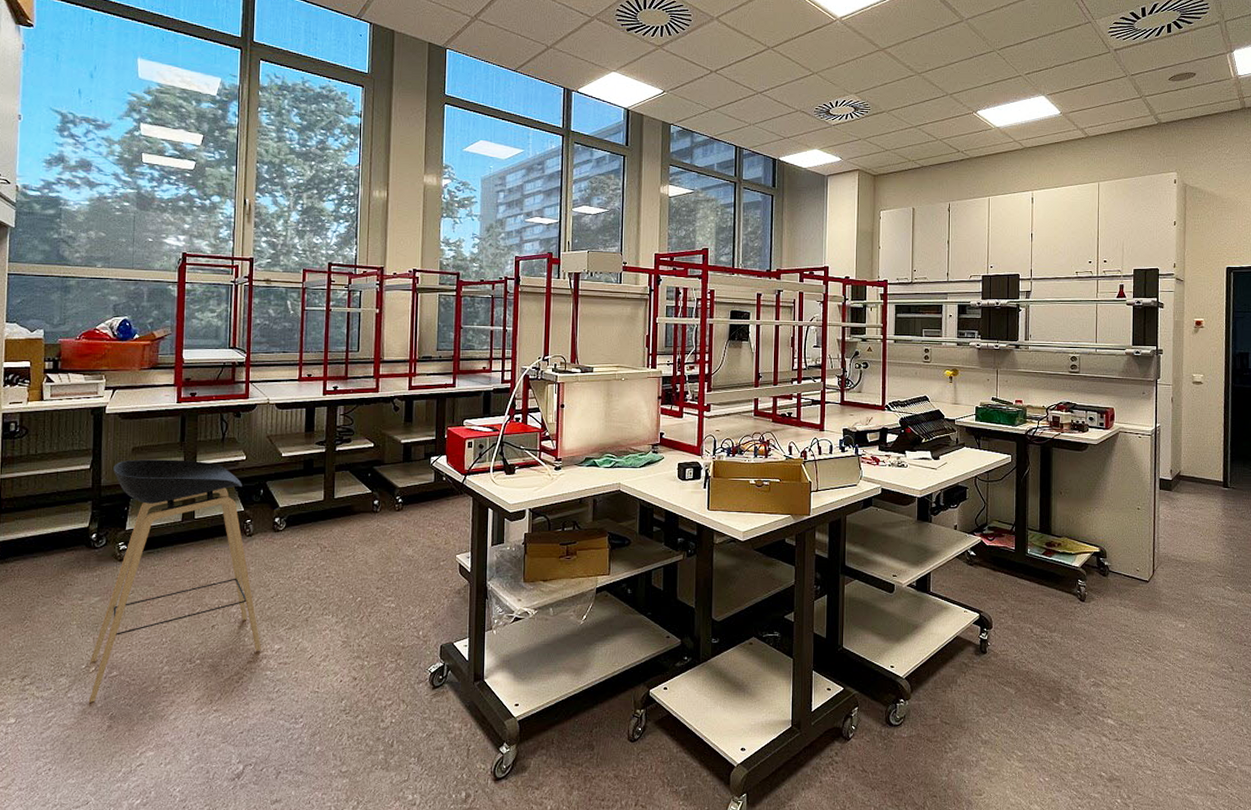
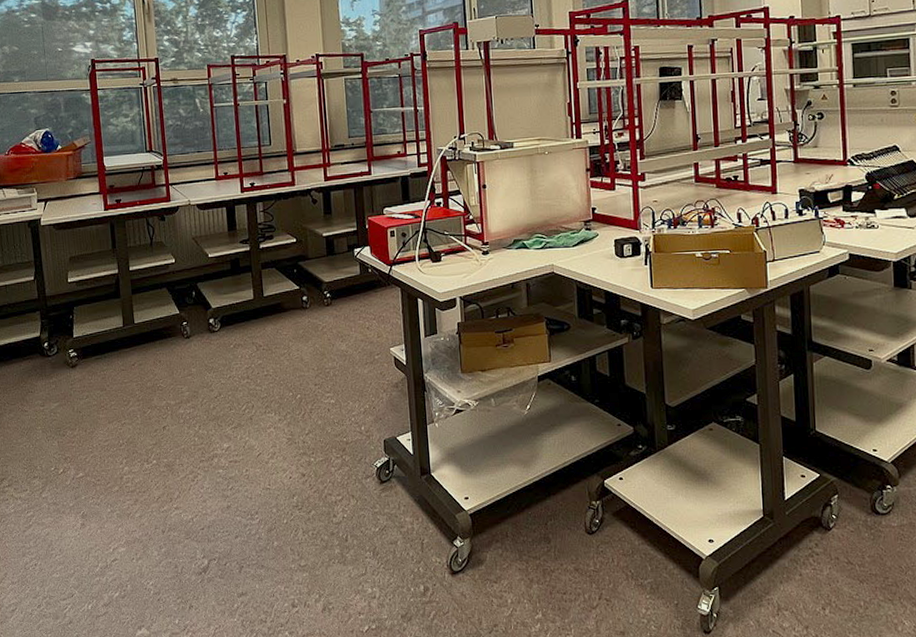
stool: present [88,459,261,703] -> none [55,266,211,502]

